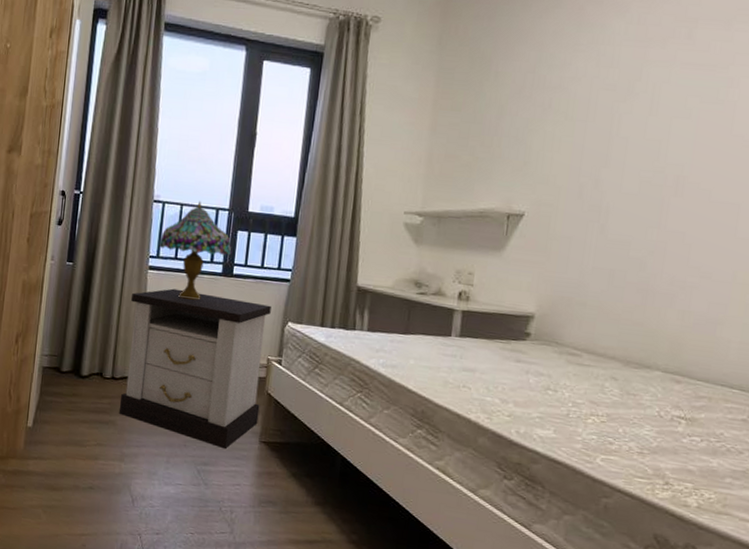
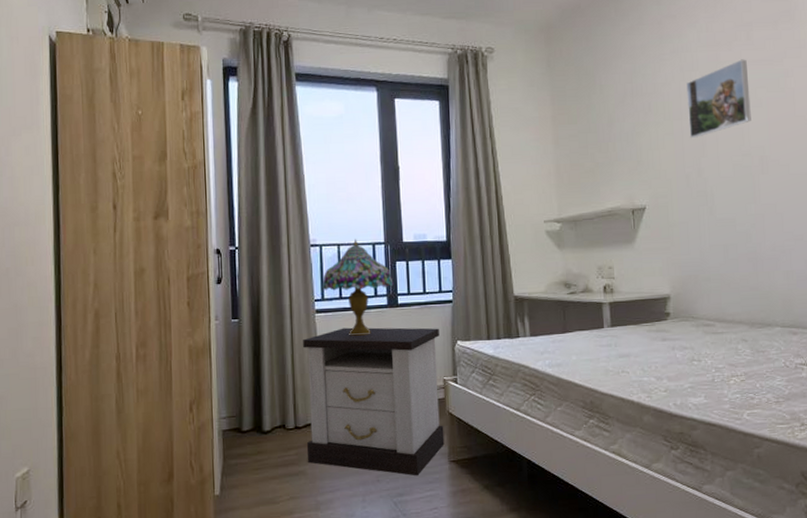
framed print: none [592,60,682,145] -> present [686,59,751,138]

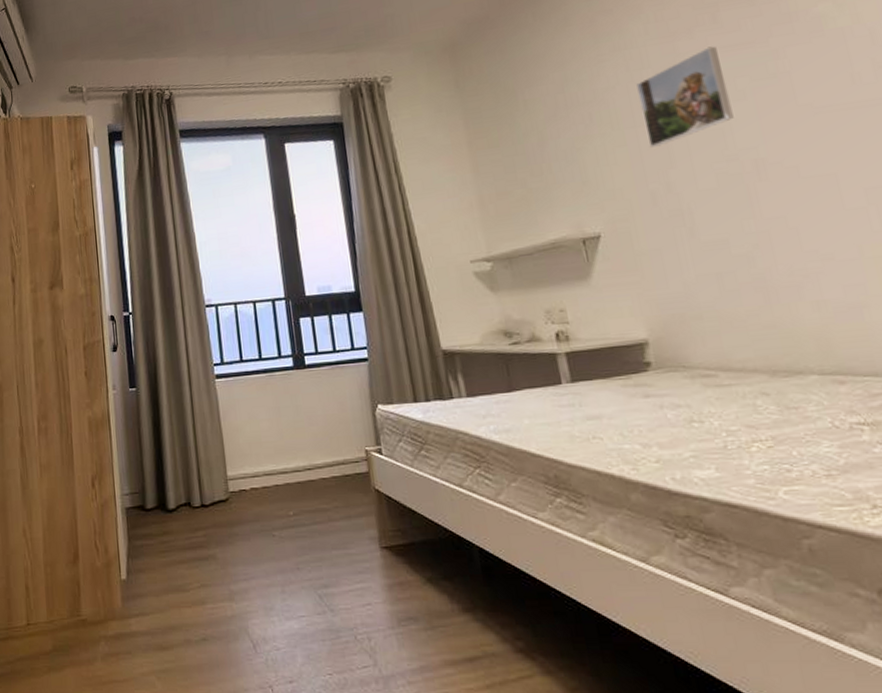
nightstand: present [303,327,445,476] -> none [204,390,373,565]
table lamp: present [322,239,394,336] -> none [220,296,299,403]

